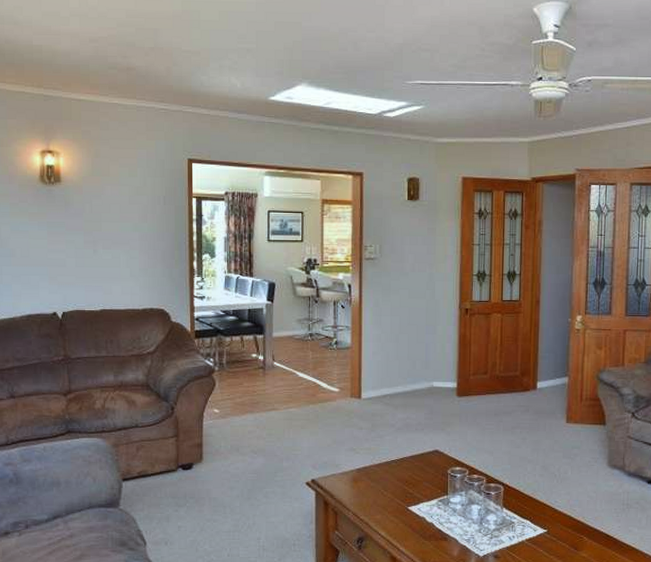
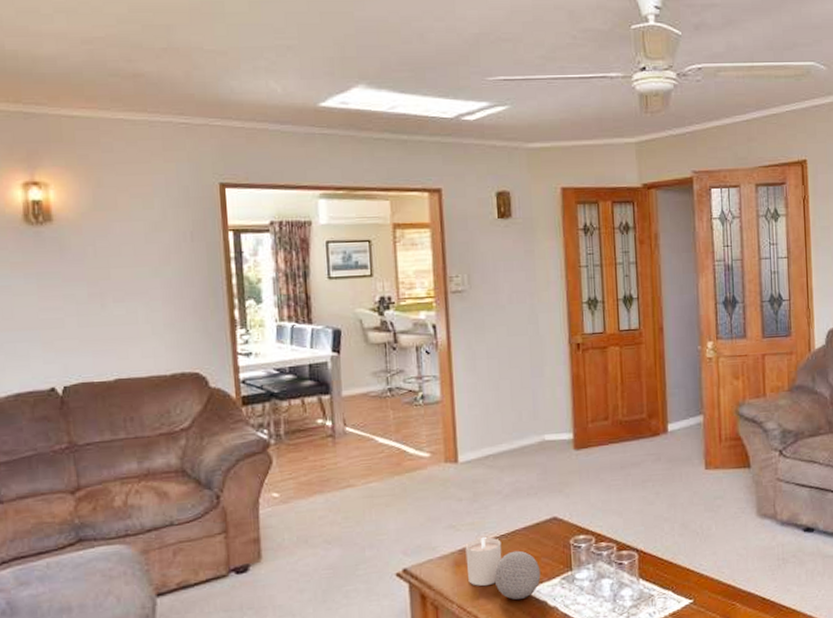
candle: none [362,460,392,499] -> present [465,536,502,586]
decorative ball: none [384,474,422,514] -> present [494,550,541,600]

